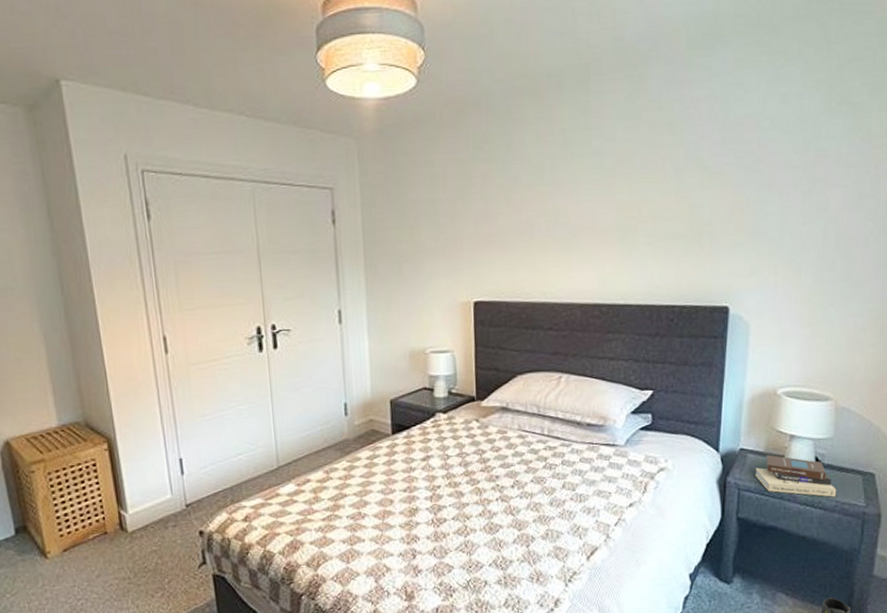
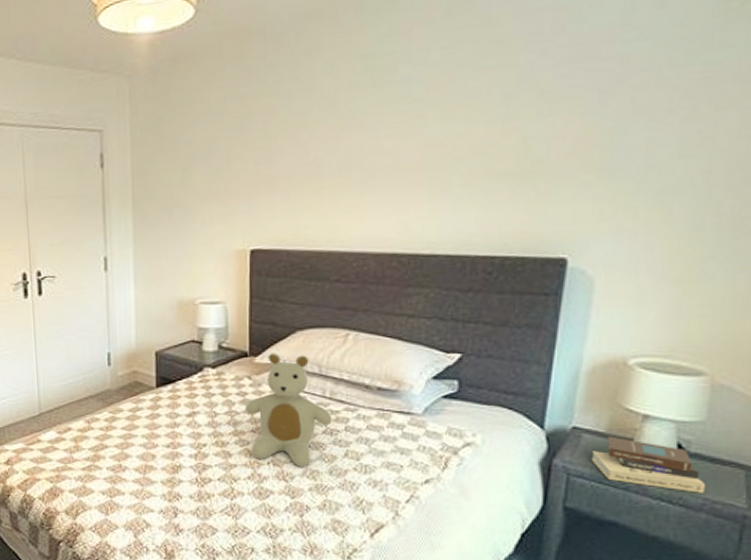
stuffed bear: none [474,396,551,501] -> present [245,352,332,467]

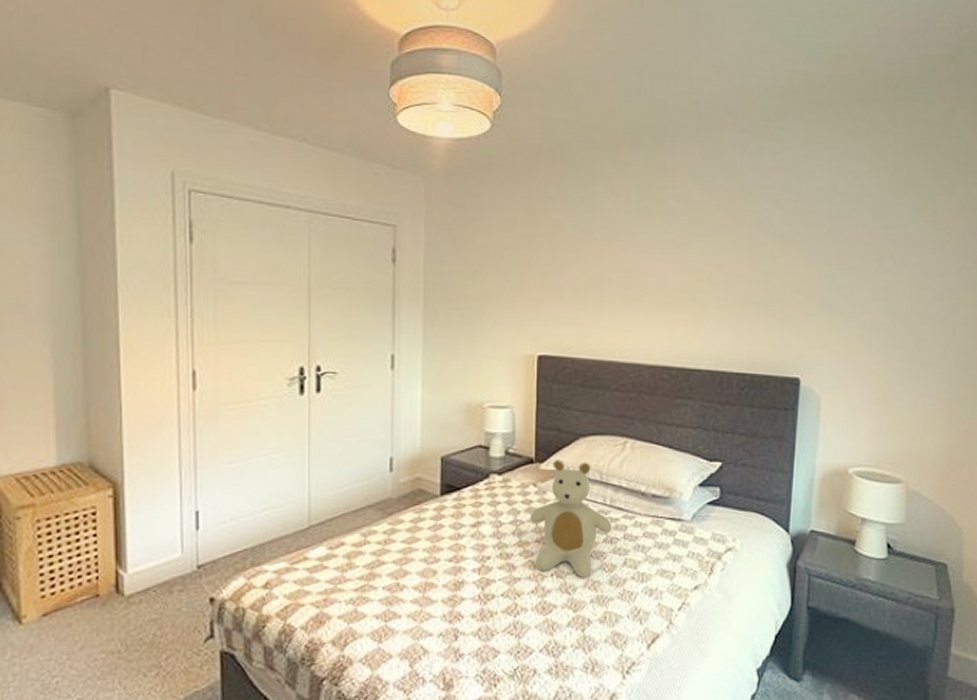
books: present [591,436,706,493] -> none [826,538,909,588]

